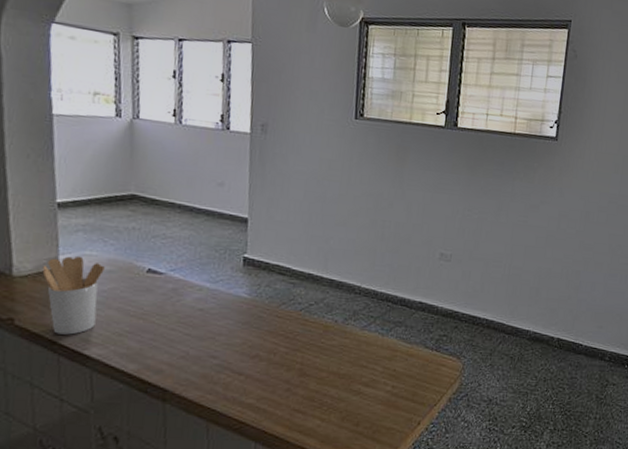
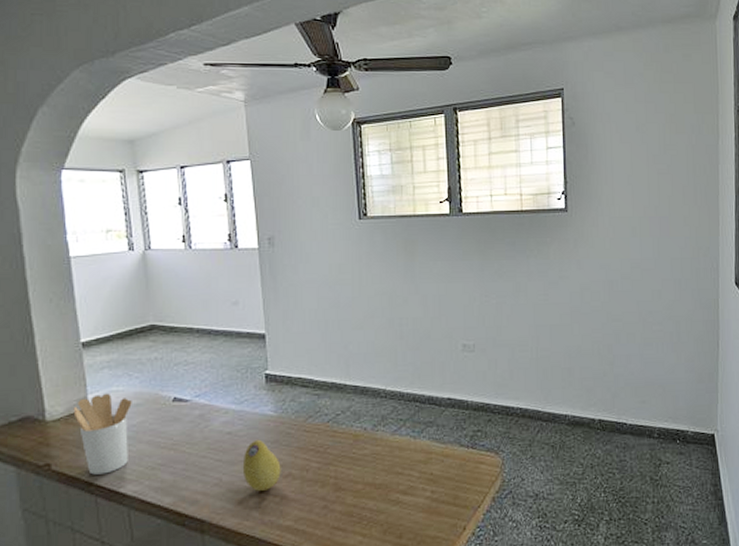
fruit: none [210,319,250,369] -> present [242,439,281,492]

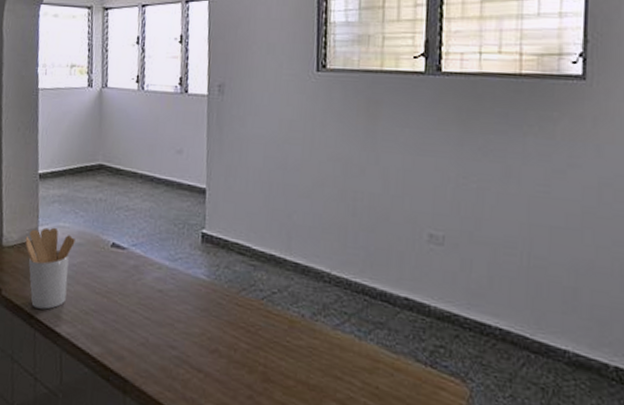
fruit: present [242,439,281,492] -> none [169,303,209,363]

